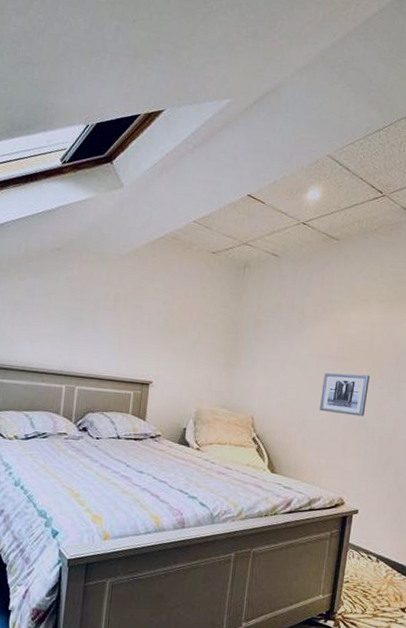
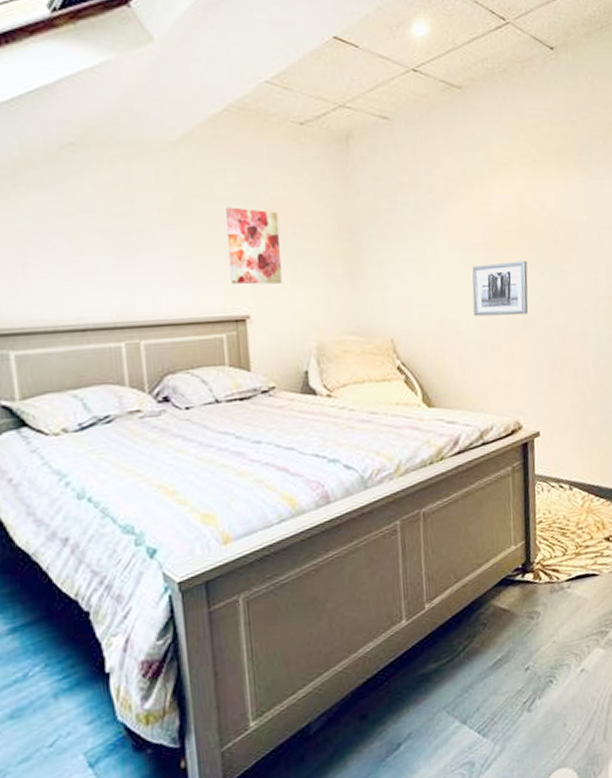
wall art: none [143,304,185,363] -> present [225,207,282,285]

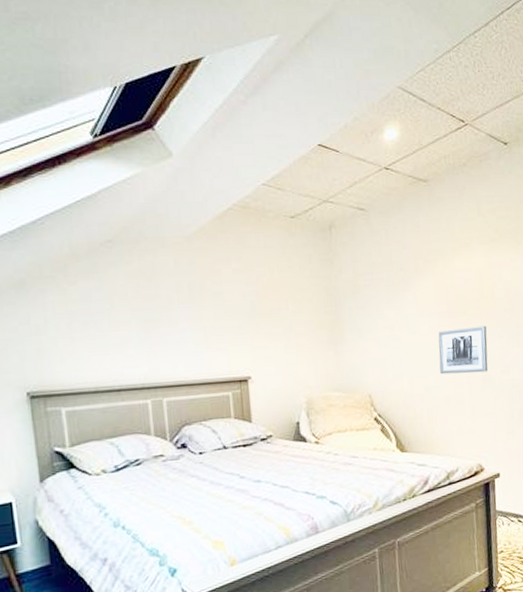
wall art: present [225,207,282,285] -> none [230,287,277,351]

